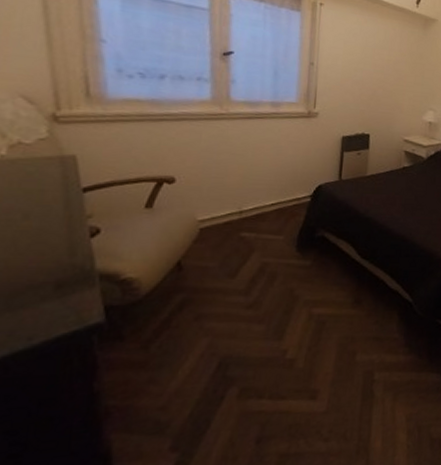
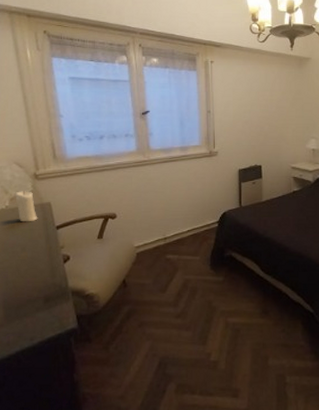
candle: none [17,136,54,180] -> present [15,191,38,222]

